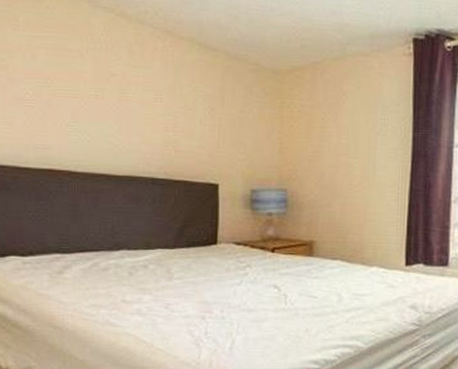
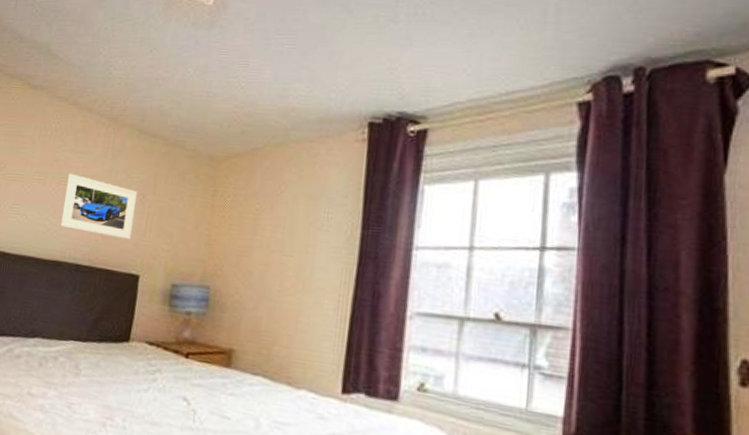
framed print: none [128,88,206,152] -> present [60,173,138,240]

